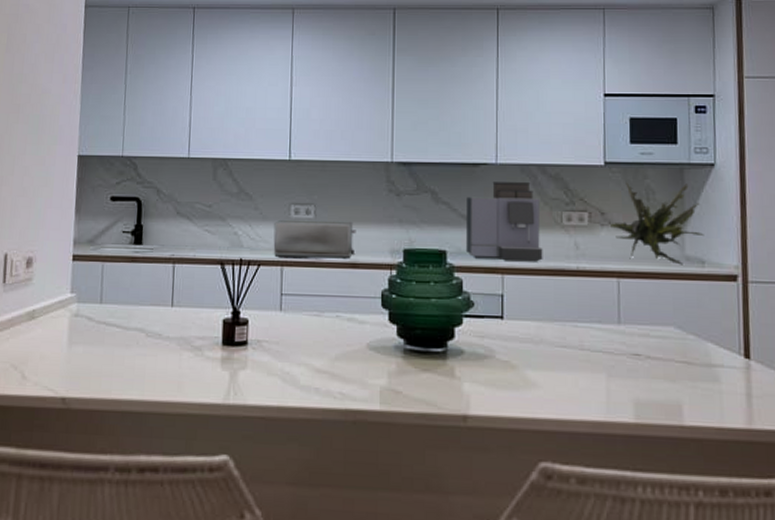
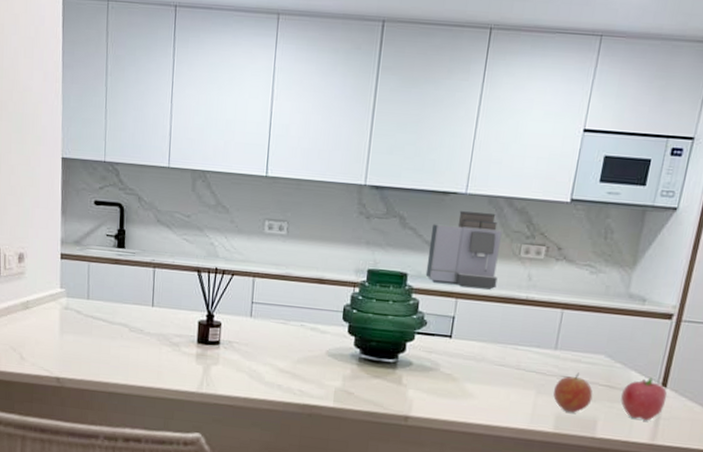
toaster: present [273,219,356,260] -> none [246,233,325,276]
plant: present [609,182,704,265] -> none [564,220,654,302]
fruit: none [625,349,671,397] -> present [553,372,593,413]
fruit: none [701,349,754,400] -> present [620,378,667,420]

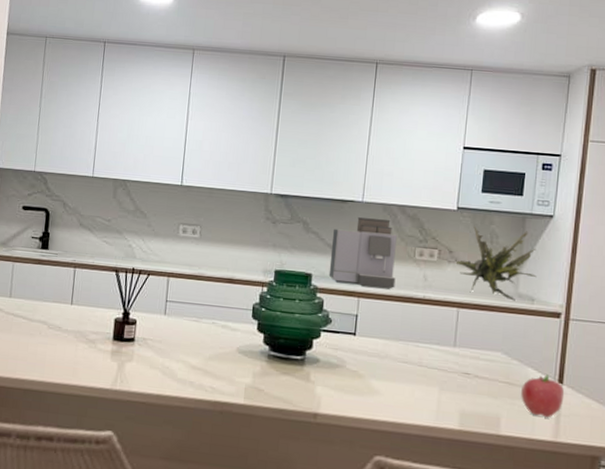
fruit: present [553,372,593,413] -> none [455,369,494,410]
plant: none [564,220,654,302] -> present [455,226,537,301]

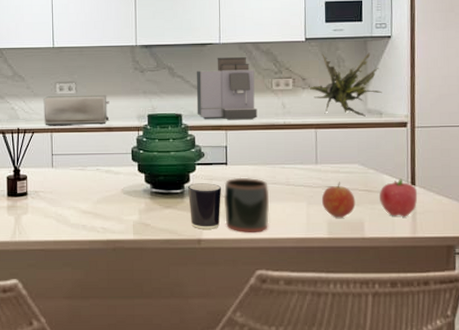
toaster: none [161,236,235,276] -> present [43,94,110,126]
mug: none [308,351,347,404] -> present [188,183,222,229]
mug: none [347,350,399,414] -> present [223,177,270,232]
fruit: none [455,369,494,410] -> present [321,182,356,218]

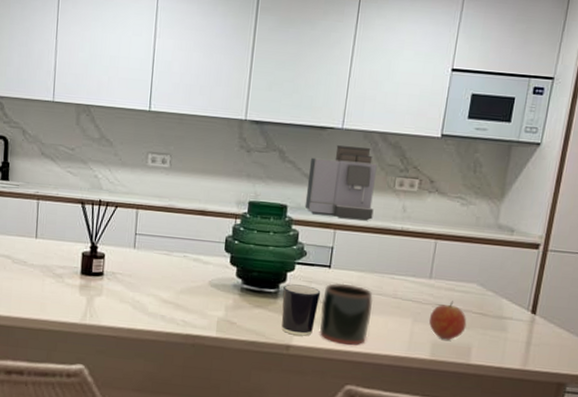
toaster: present [43,94,110,126] -> none [130,166,207,208]
plant: present [309,53,382,117] -> none [436,154,520,232]
fruit: present [378,179,418,216] -> none [493,305,537,347]

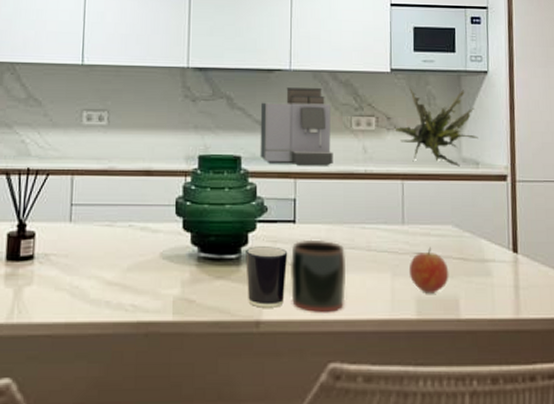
plant: none [436,154,520,232] -> present [395,88,479,167]

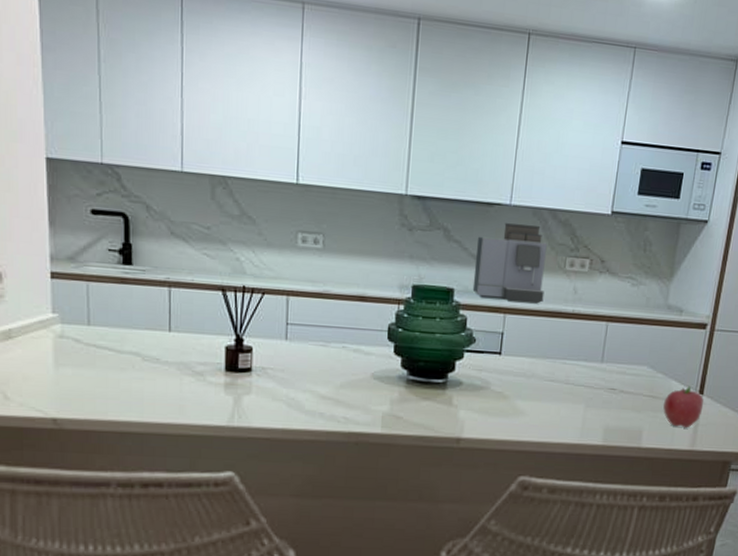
mug: present [246,246,288,308] -> none [450,373,492,428]
mug: present [289,239,347,312] -> none [491,370,546,435]
plant: present [395,88,479,167] -> none [607,232,689,313]
fruit: present [408,247,449,294] -> none [601,384,638,425]
fruit: none [476,244,521,292] -> present [662,386,704,427]

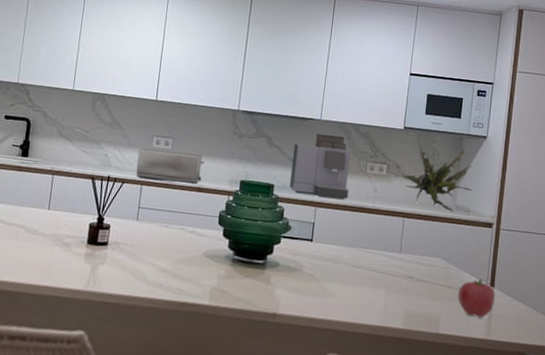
toaster: none [278,247,366,293] -> present [135,147,204,185]
plant: none [607,232,689,313] -> present [402,144,472,212]

